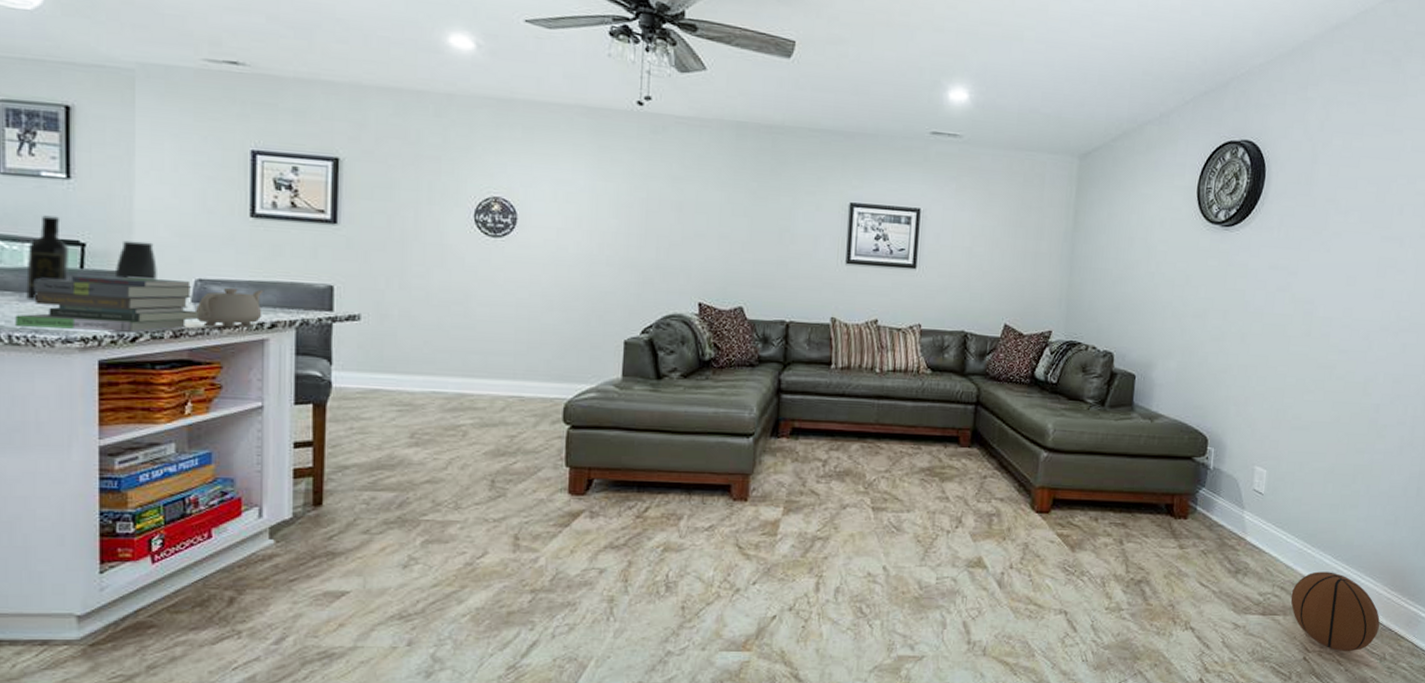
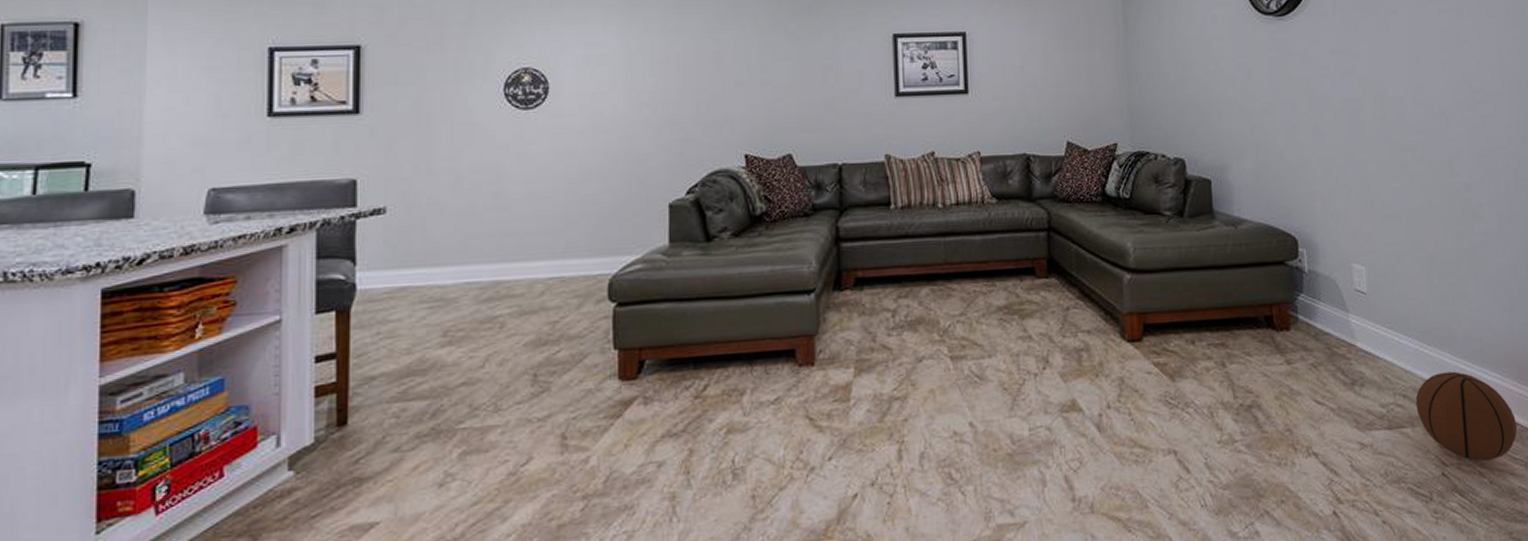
books: present [15,275,198,333] -> none [12,192,211,261]
wine bottle: present [26,215,70,301] -> none [25,138,74,232]
vase: present [116,240,157,281] -> none [123,155,168,196]
teapot: present [196,287,264,328] -> none [209,192,283,239]

